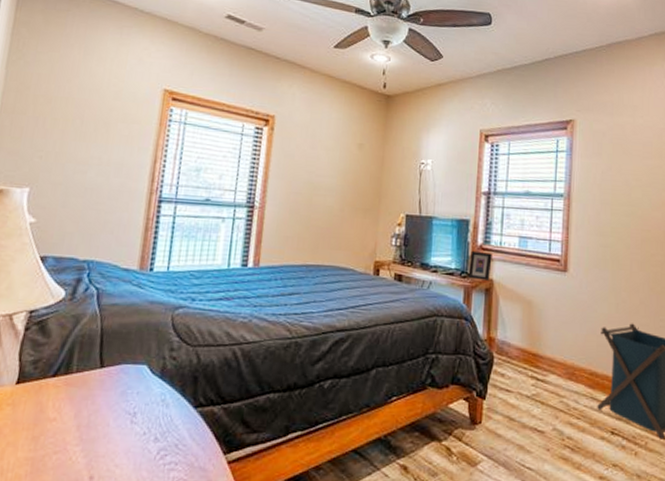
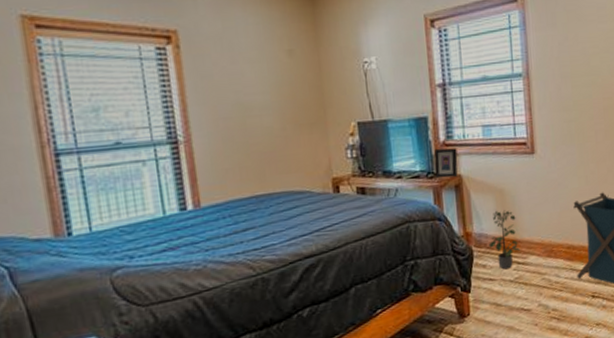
potted plant: none [510,320,542,383] -> present [488,210,521,270]

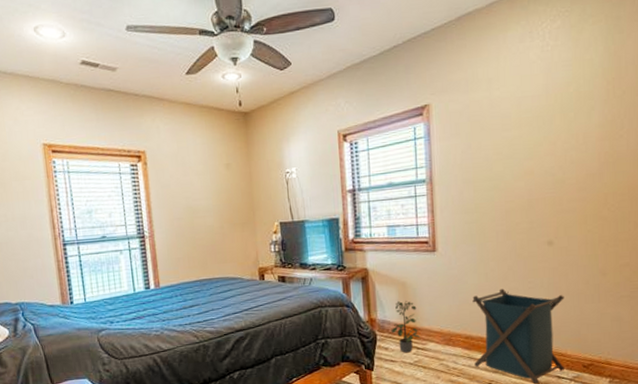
picture frame: present [434,148,458,179] -> none [344,245,365,271]

